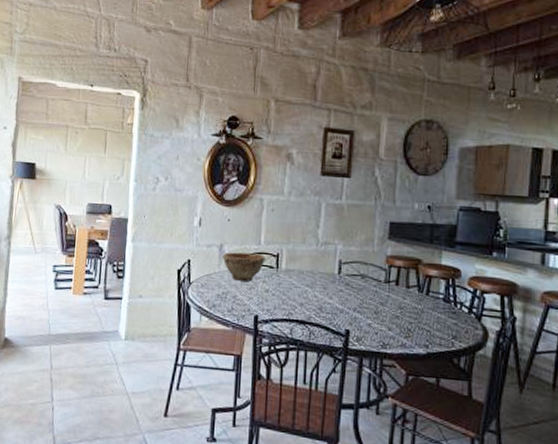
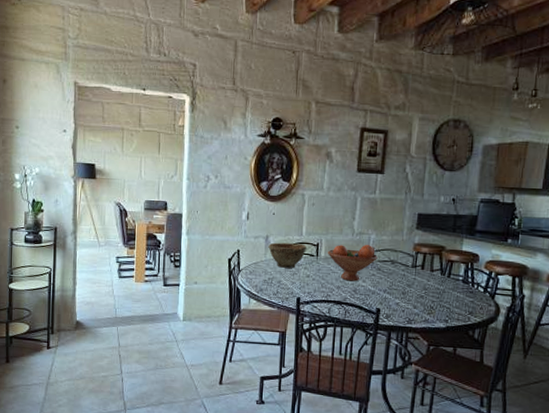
fruit bowl: none [289,255,346,298] -> present [328,244,378,282]

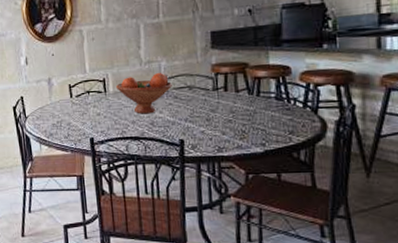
bowl: present [268,242,308,268] -> none [52,81,94,109]

